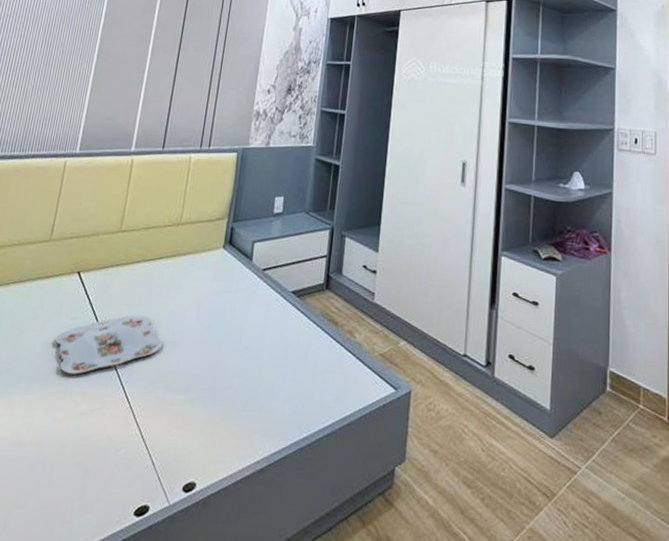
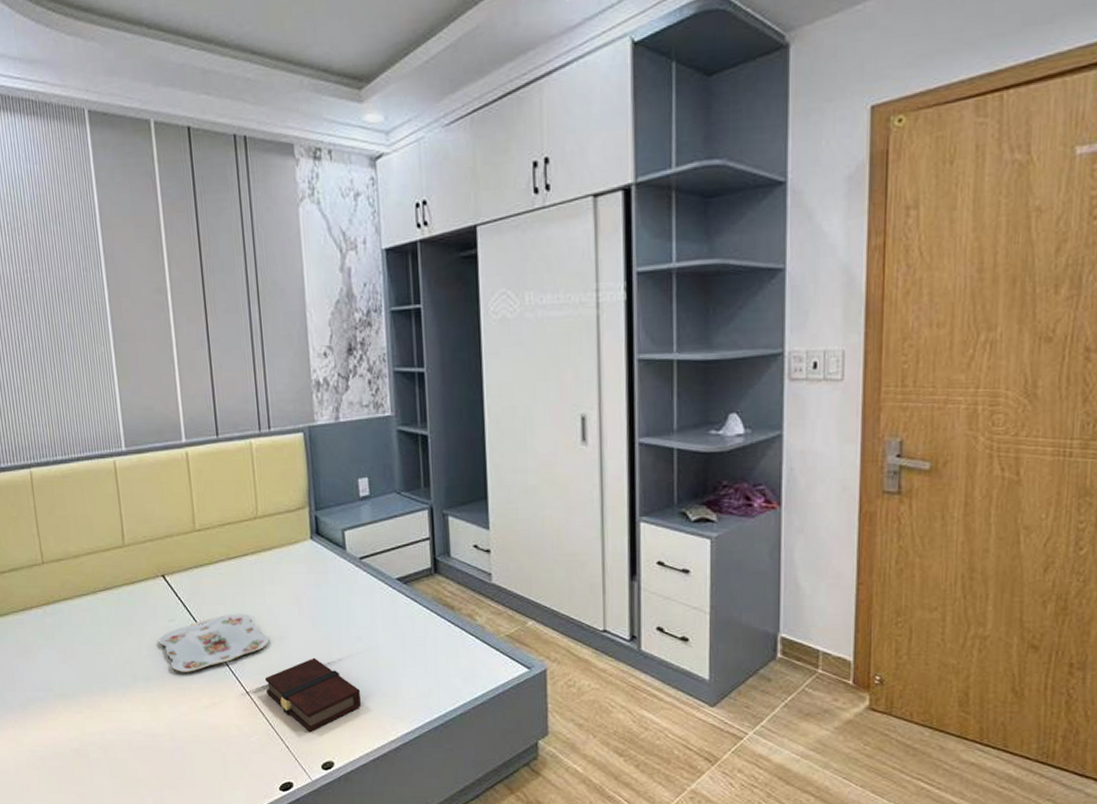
book: none [146,366,237,447] -> present [264,657,361,732]

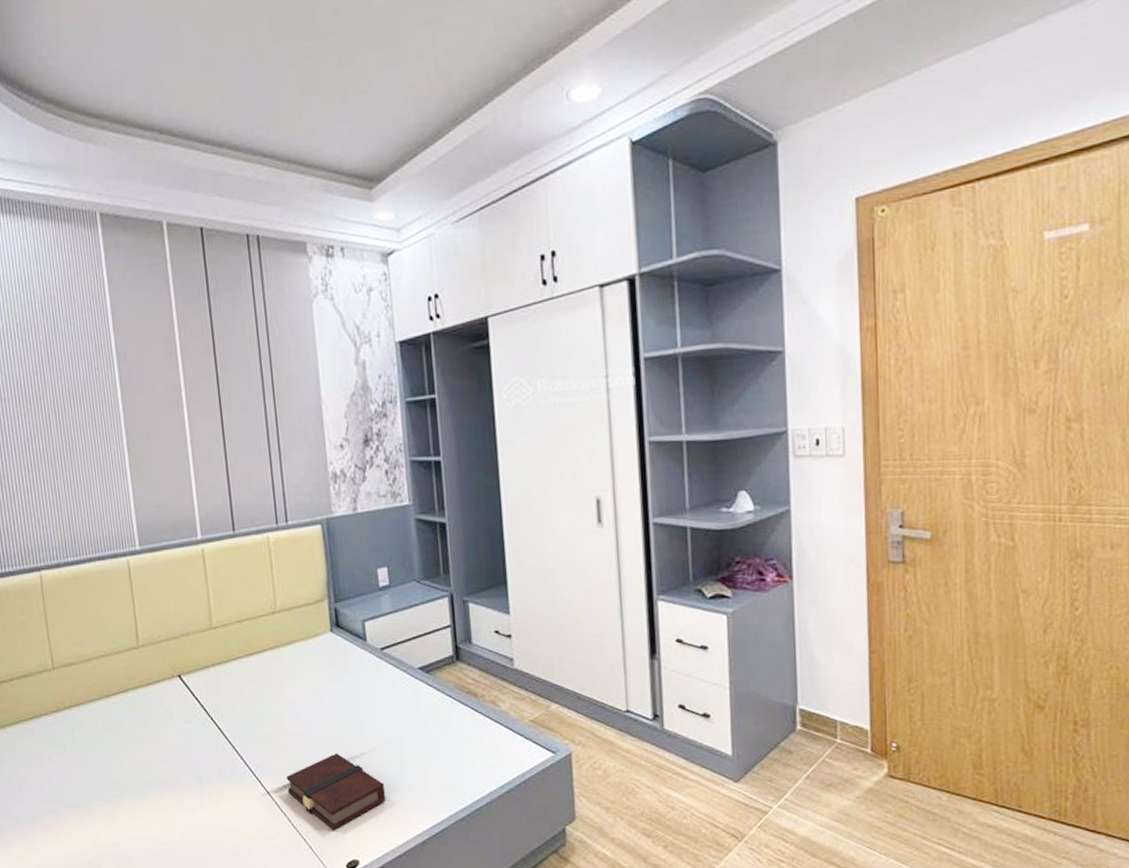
serving tray: present [159,613,270,672] -> none [176,710,290,775]

